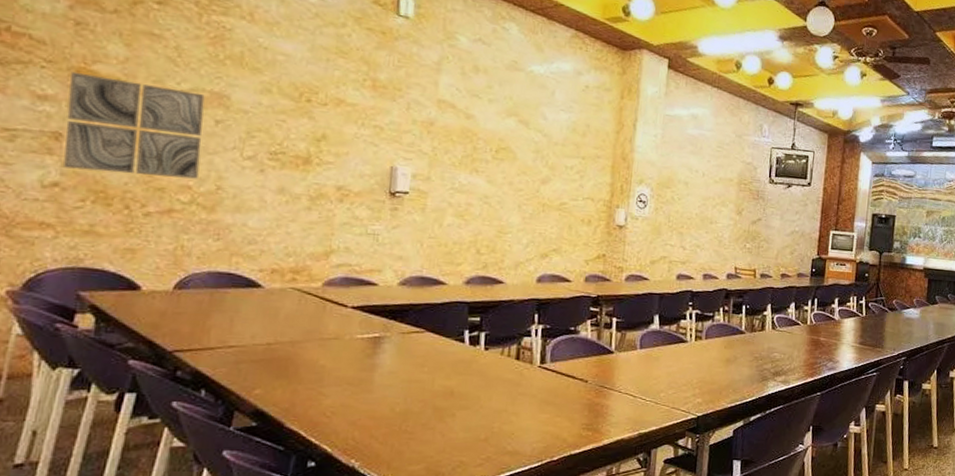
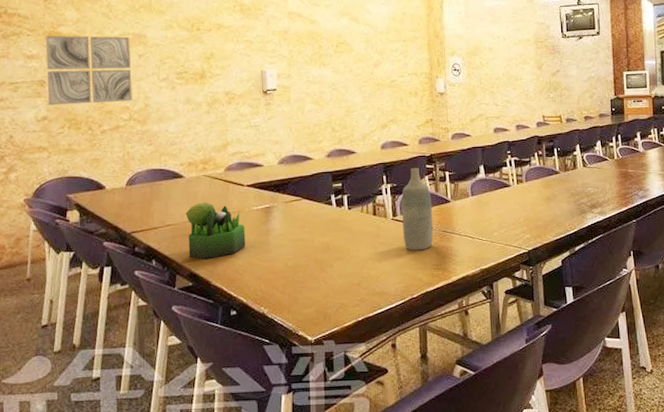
plant: none [256,321,342,395] -> present [185,202,246,260]
bottle: none [550,308,592,406] -> present [401,167,434,251]

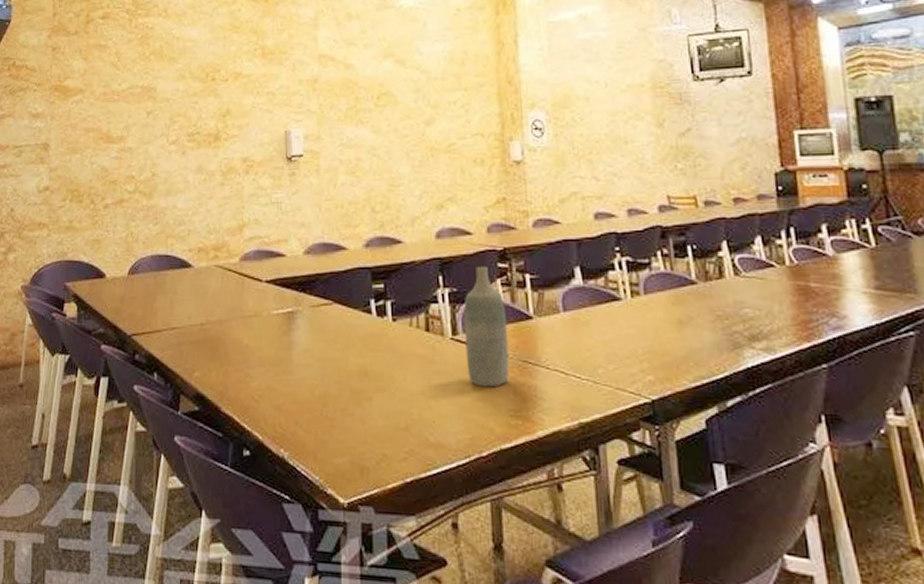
wall art: present [46,35,132,105] -> none [50,89,139,173]
plant: present [185,202,246,260] -> none [193,300,263,377]

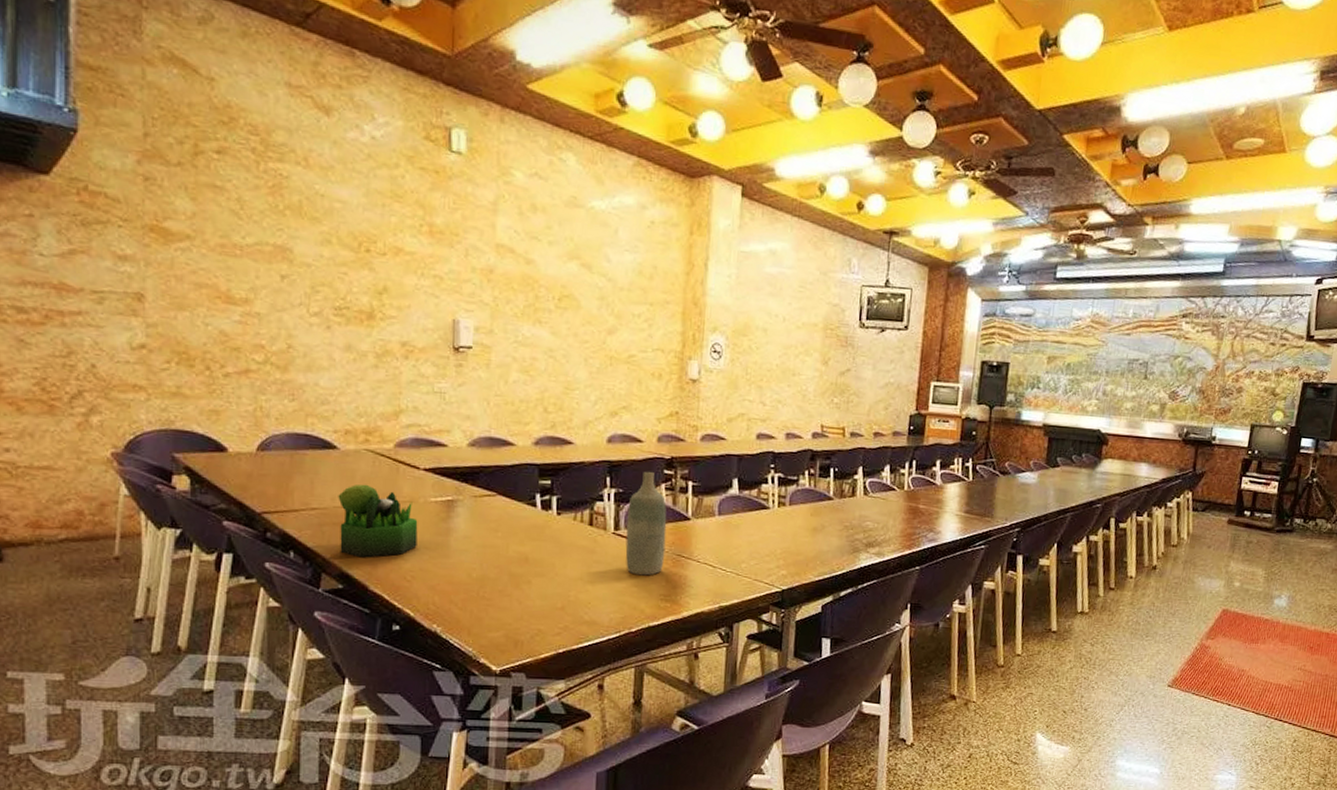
plant: none [193,300,263,377] -> present [338,484,418,558]

